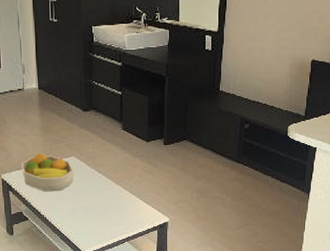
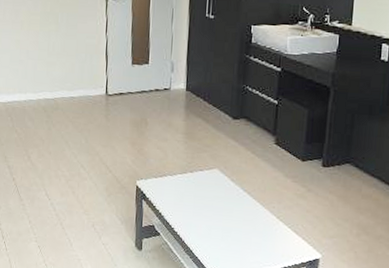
fruit bowl: present [21,152,74,192] -> none [158,160,216,207]

